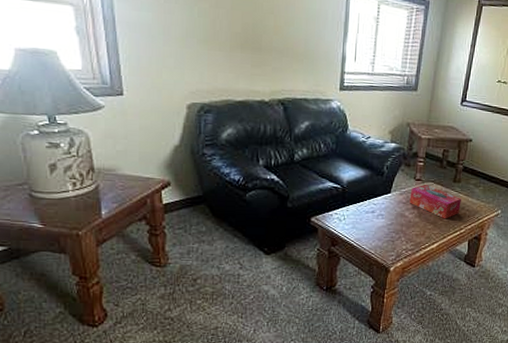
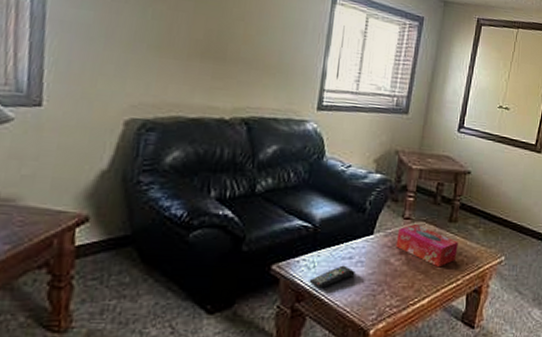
remote control: none [341,218,377,236] -> present [309,265,355,289]

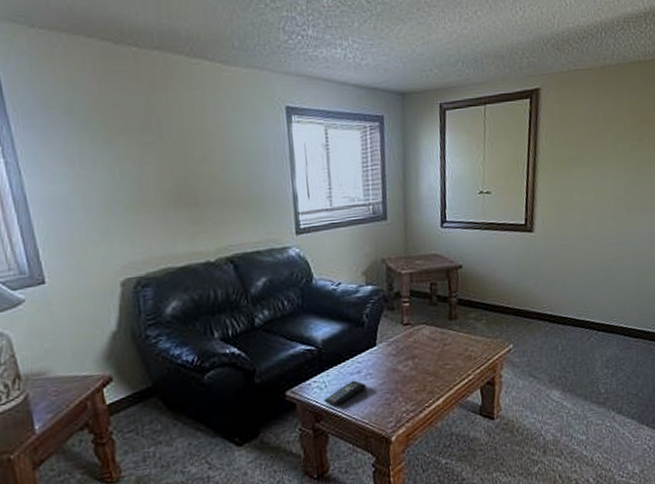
tissue box: present [396,224,458,268] -> none [399,328,464,367]

